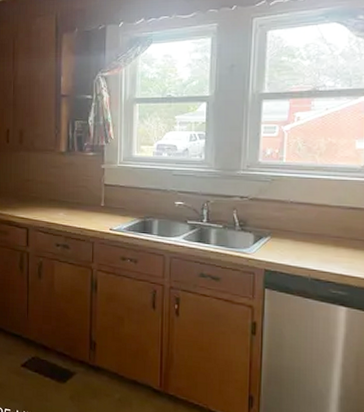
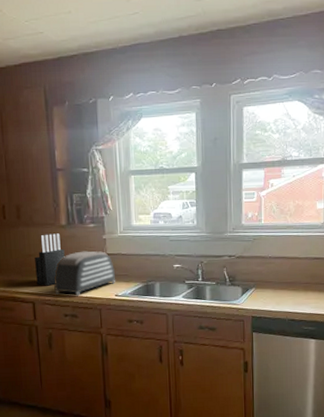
knife block: none [32,160,62,213] -> present [35,233,65,286]
toaster: none [49,180,111,226] -> present [54,251,115,296]

